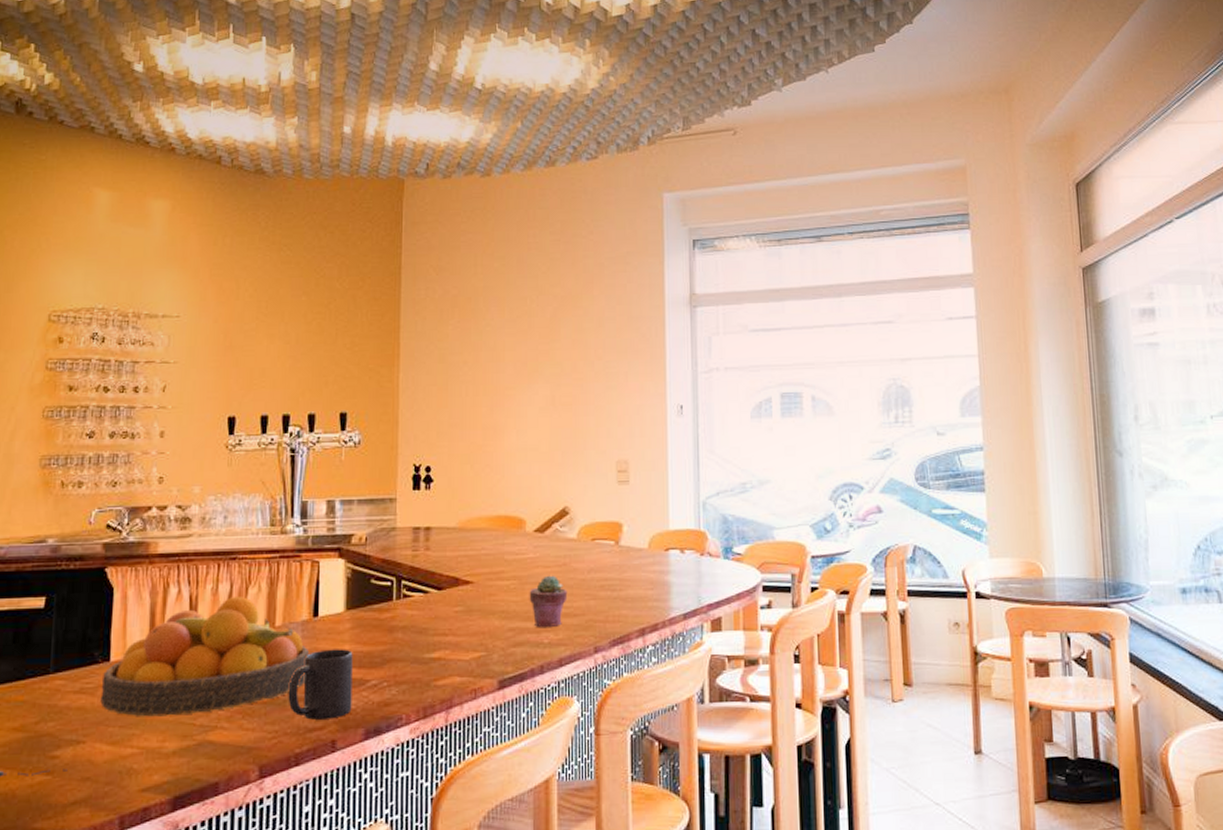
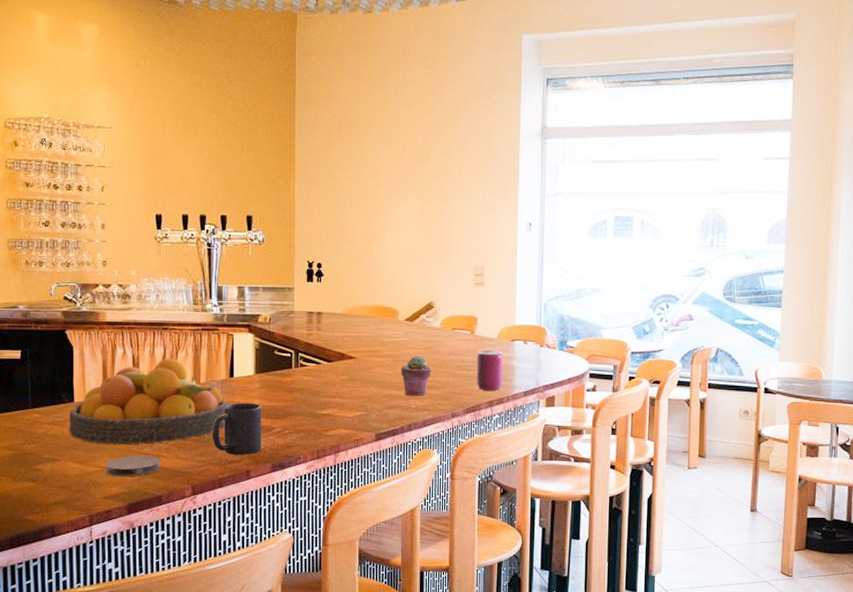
coaster: none [145,728,219,760] -> present [105,456,160,477]
can: none [623,563,657,615] -> present [476,350,503,390]

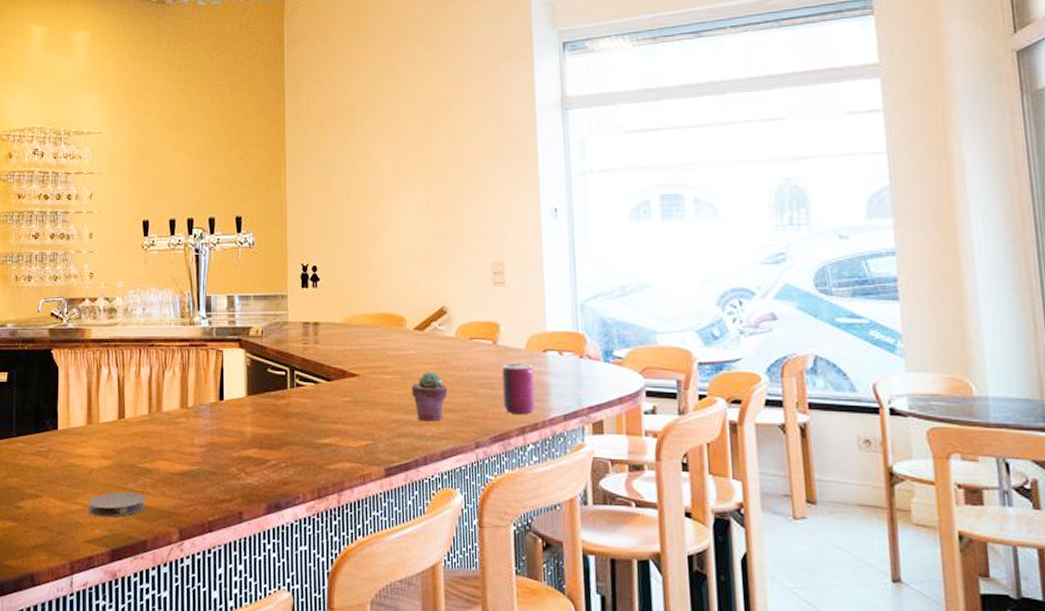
fruit bowl: present [68,359,228,445] -> none [52,379,218,480]
mug: present [212,403,261,455] -> none [201,430,255,493]

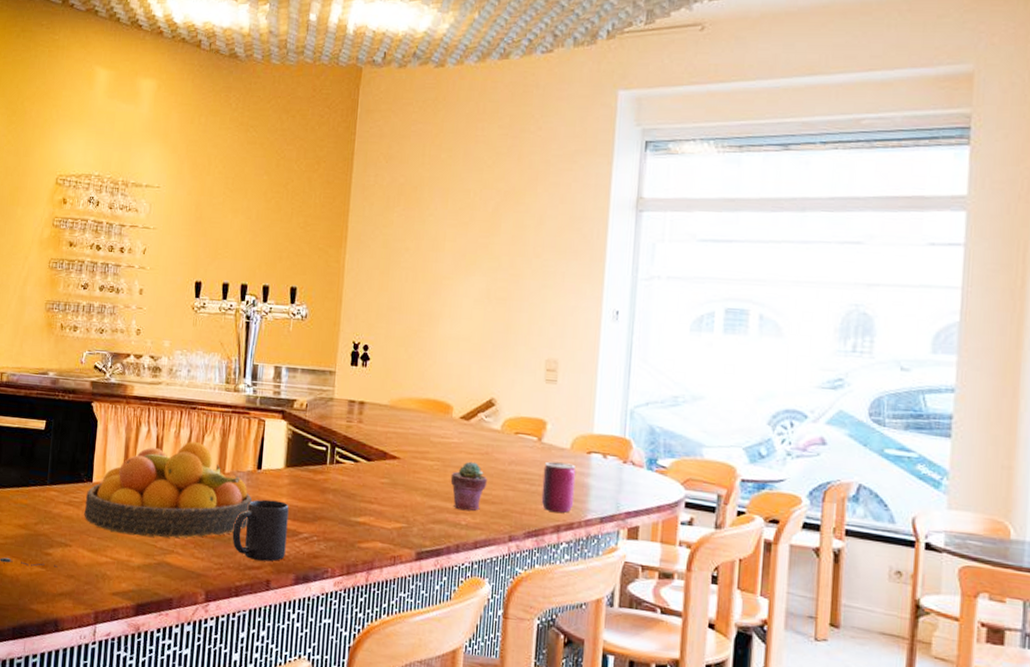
fruit bowl: none [52,379,218,480] -> present [84,441,253,538]
coaster: present [88,492,145,517] -> none [116,549,175,573]
mug: none [201,430,255,493] -> present [232,499,289,562]

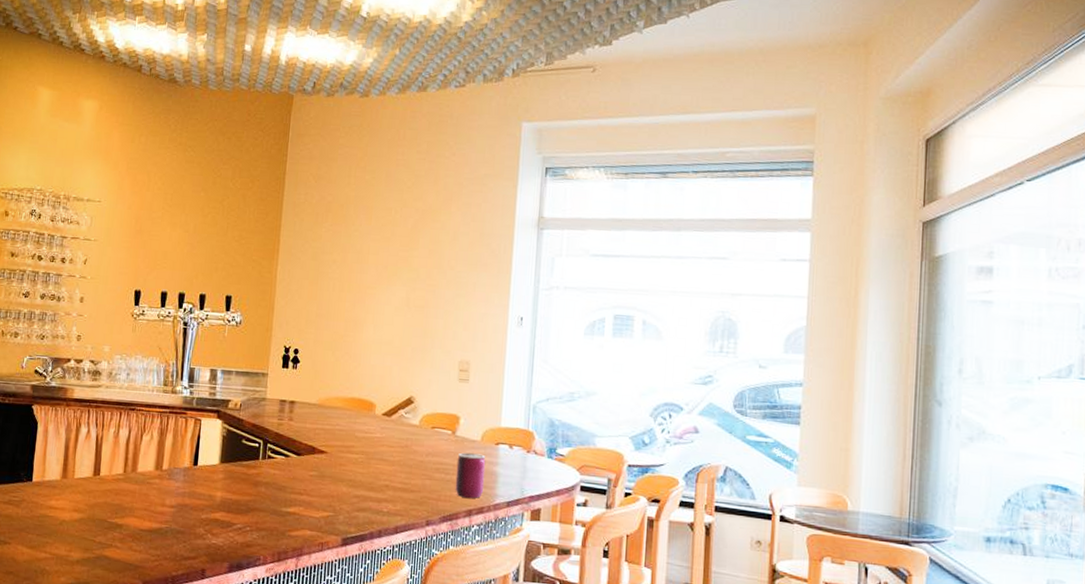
fruit bowl: present [84,441,253,538] -> none [23,441,189,532]
mug: present [232,499,289,562] -> none [169,493,224,552]
potted succulent: present [450,461,488,512] -> none [373,454,407,500]

